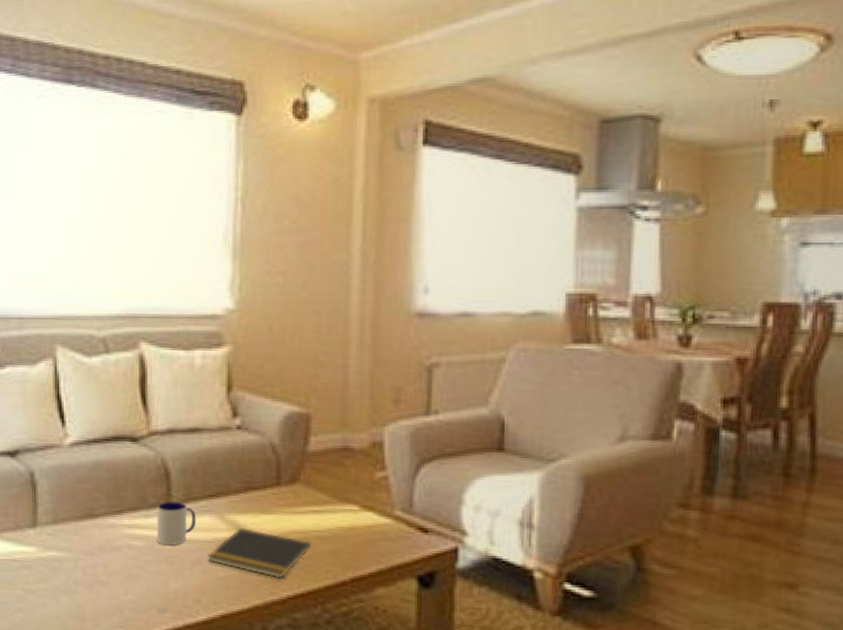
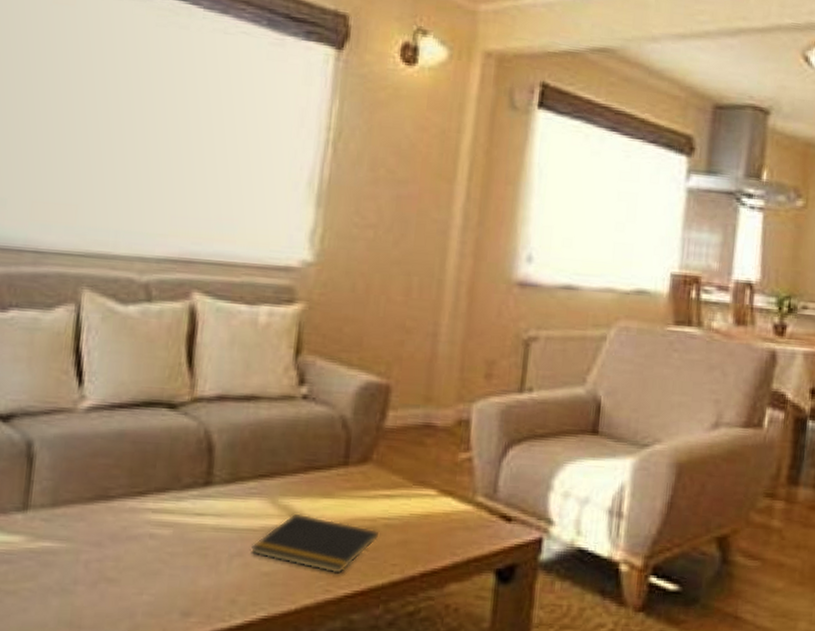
mug: present [156,501,196,546] -> none [188,481,242,535]

